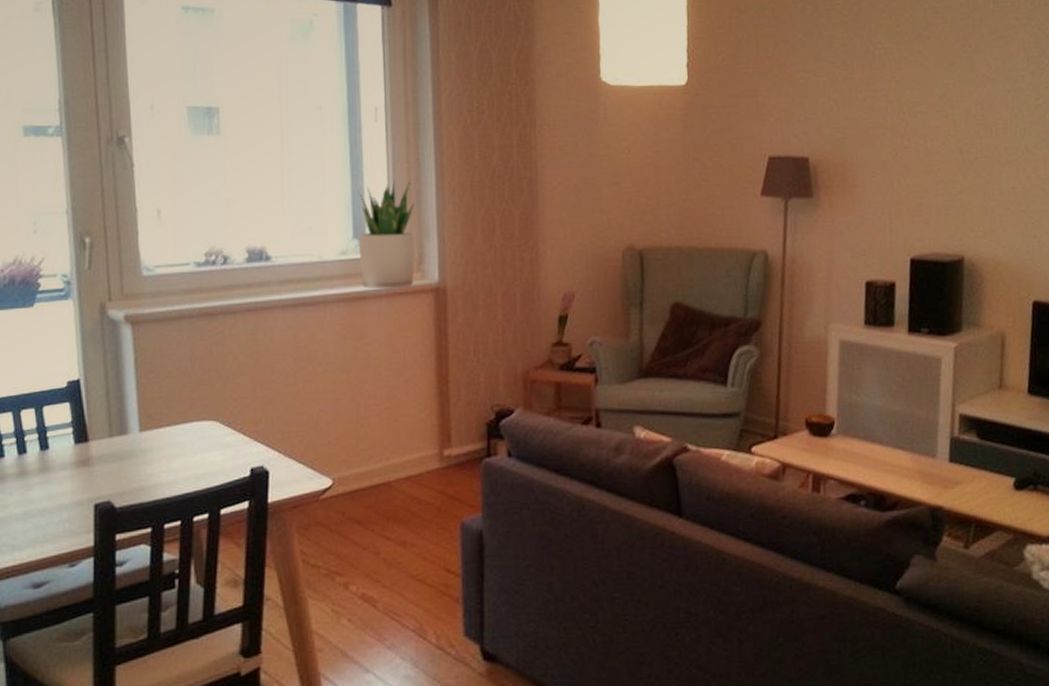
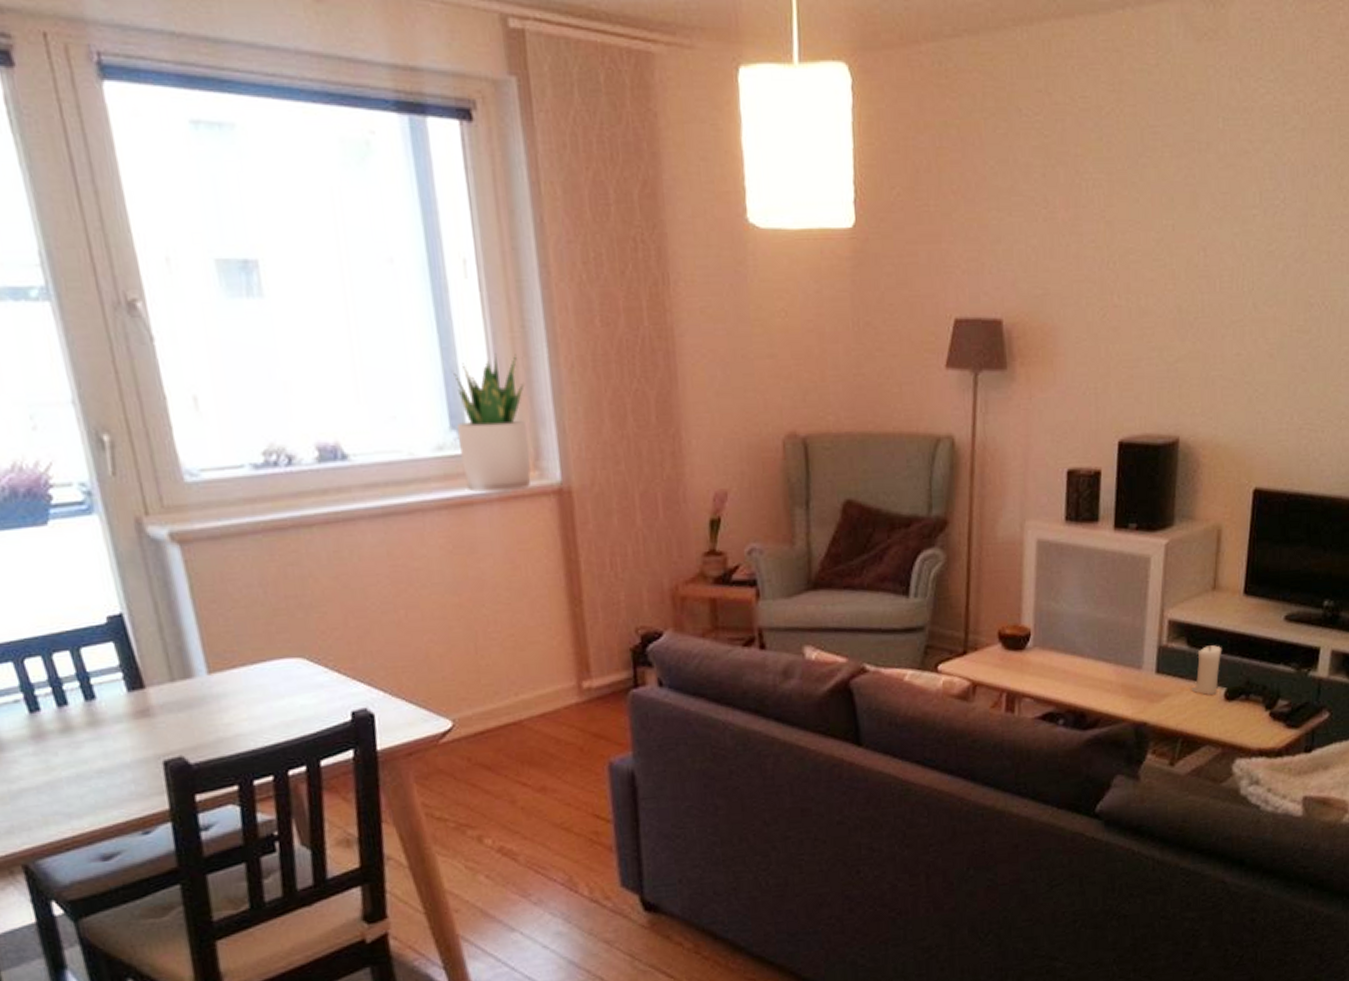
candle: none [981,438,1010,485] -> present [1190,645,1222,696]

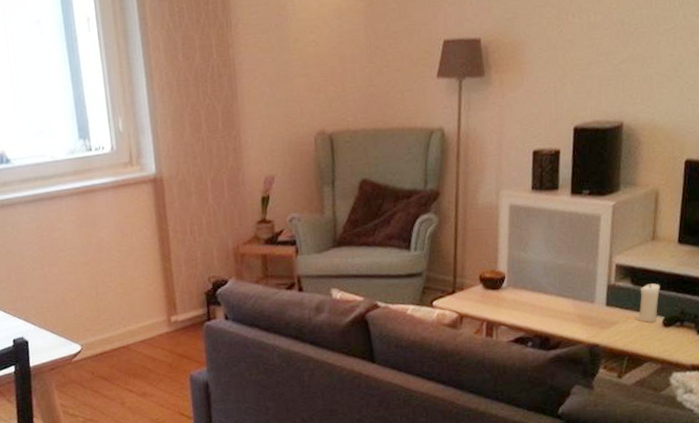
planter: present [453,353,531,493] -> none [81,83,134,183]

